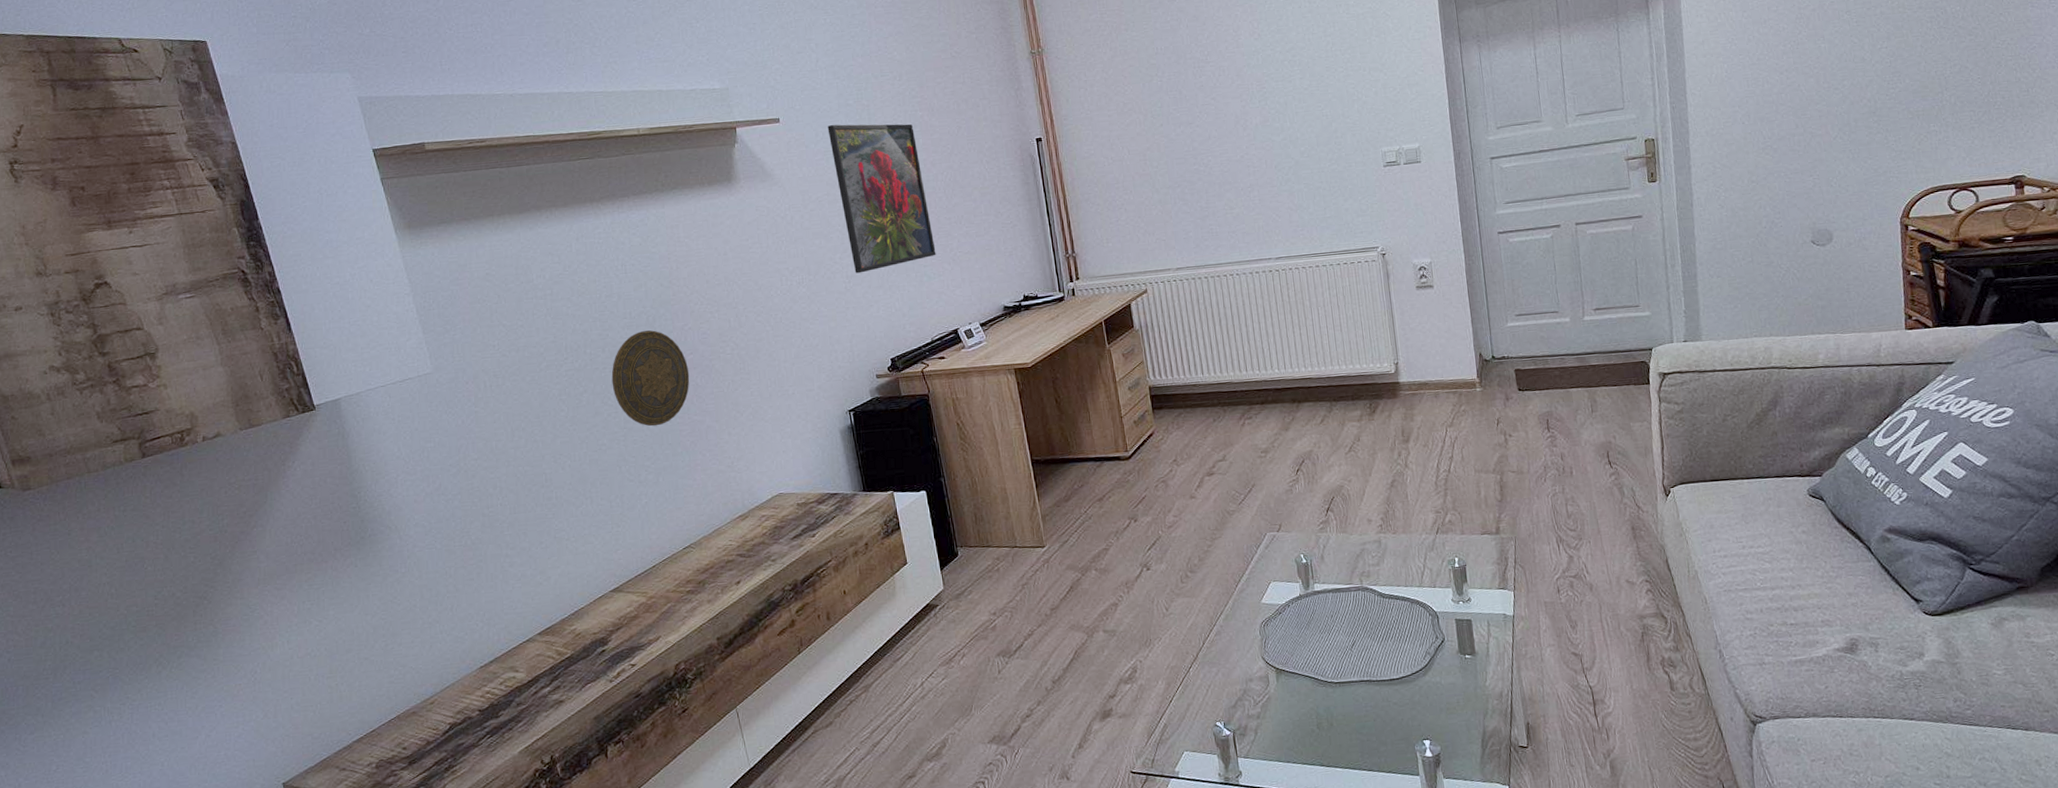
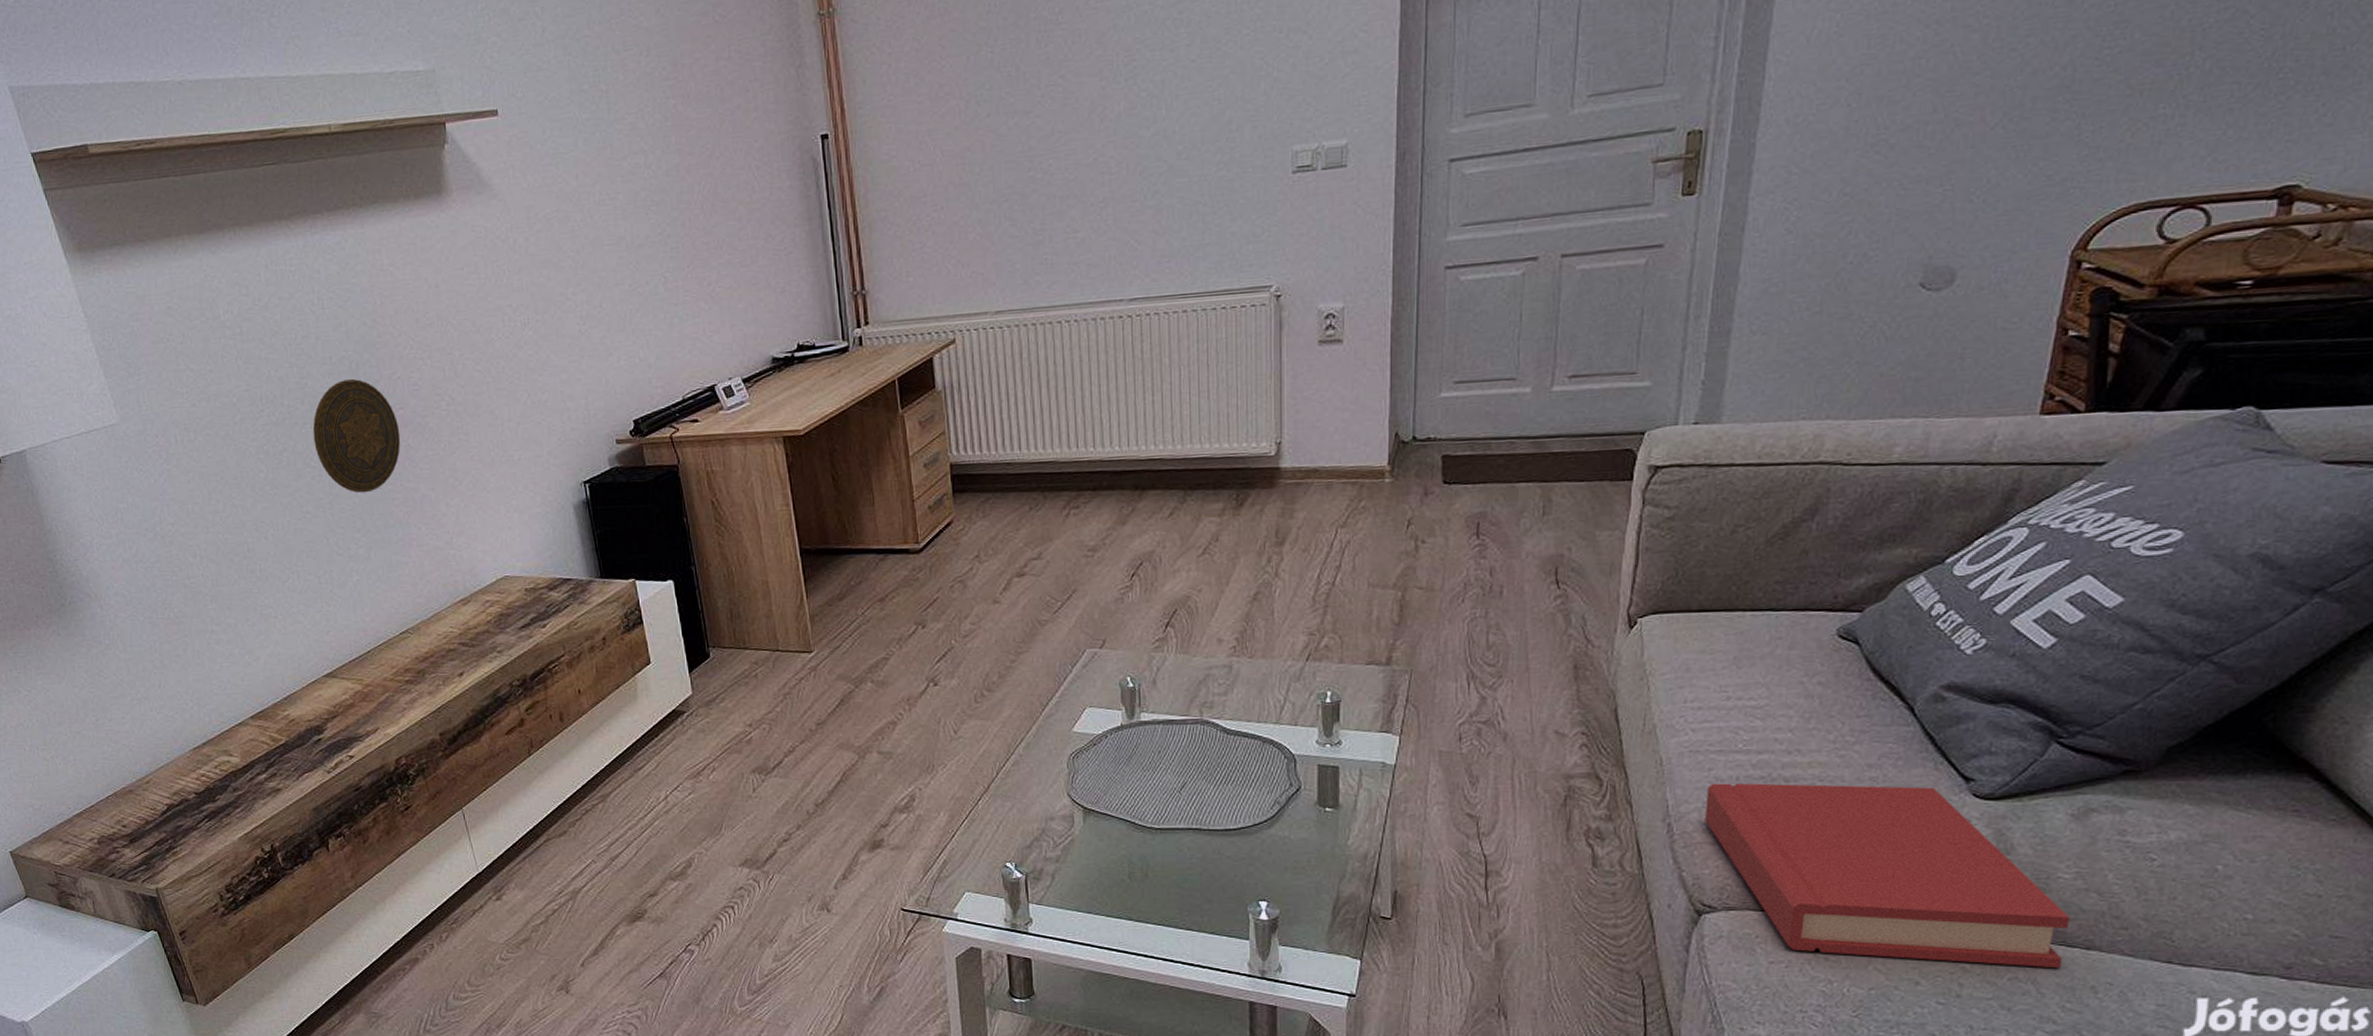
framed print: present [827,124,936,274] -> none [556,116,690,313]
hardback book: none [1742,608,2012,750] -> present [1705,783,2070,969]

